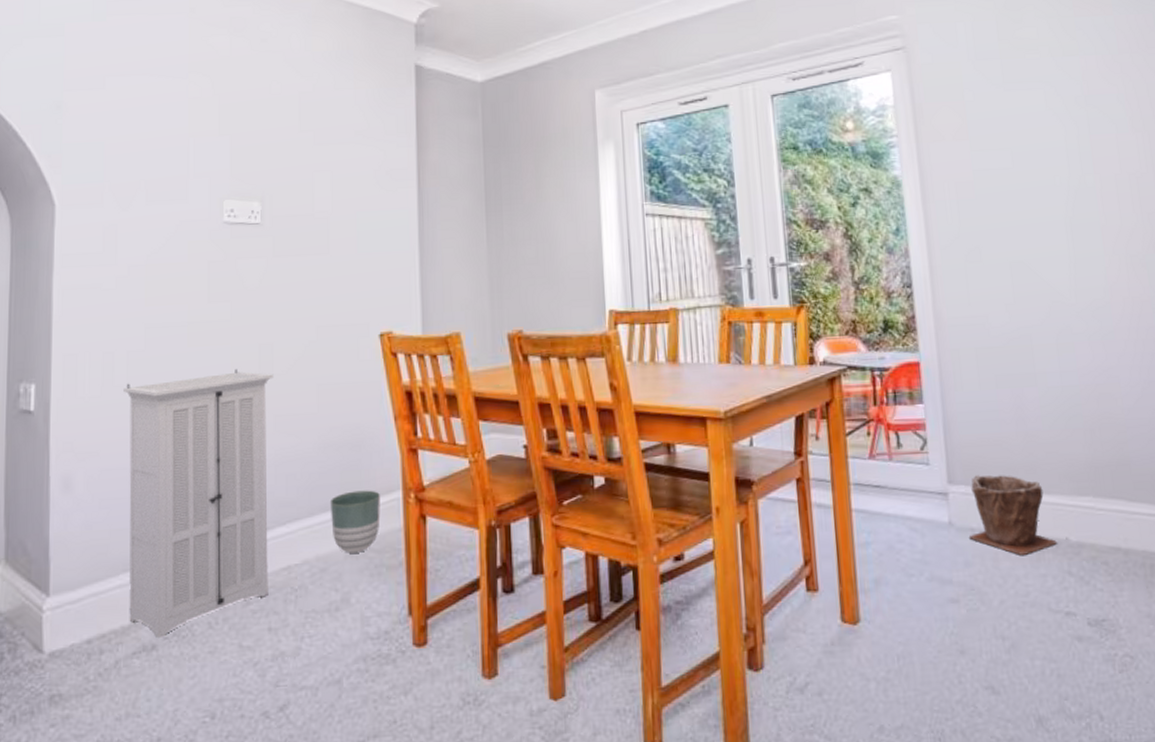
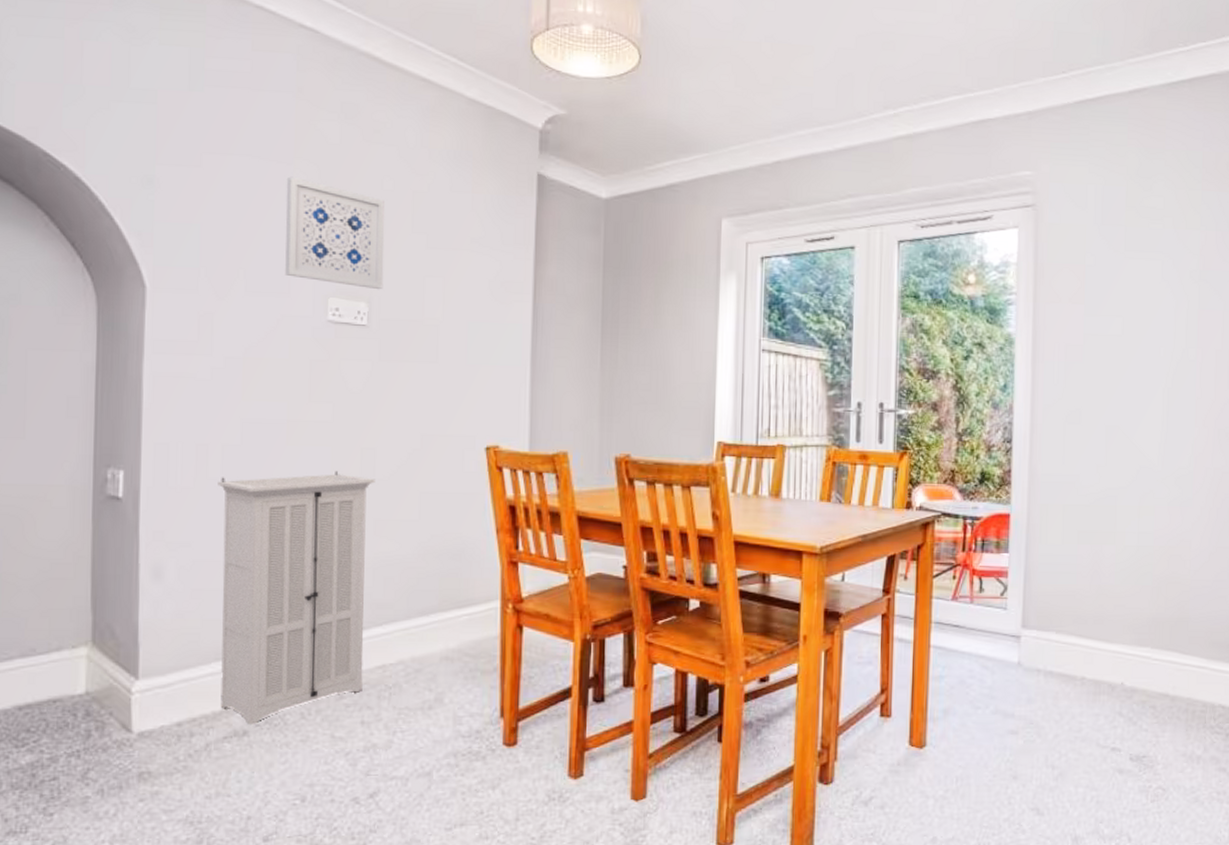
wall art: none [182,90,275,189] -> present [285,176,385,290]
planter: present [329,490,380,553] -> none [427,598,478,657]
plant pot: present [968,475,1057,555] -> none [1034,622,1113,696]

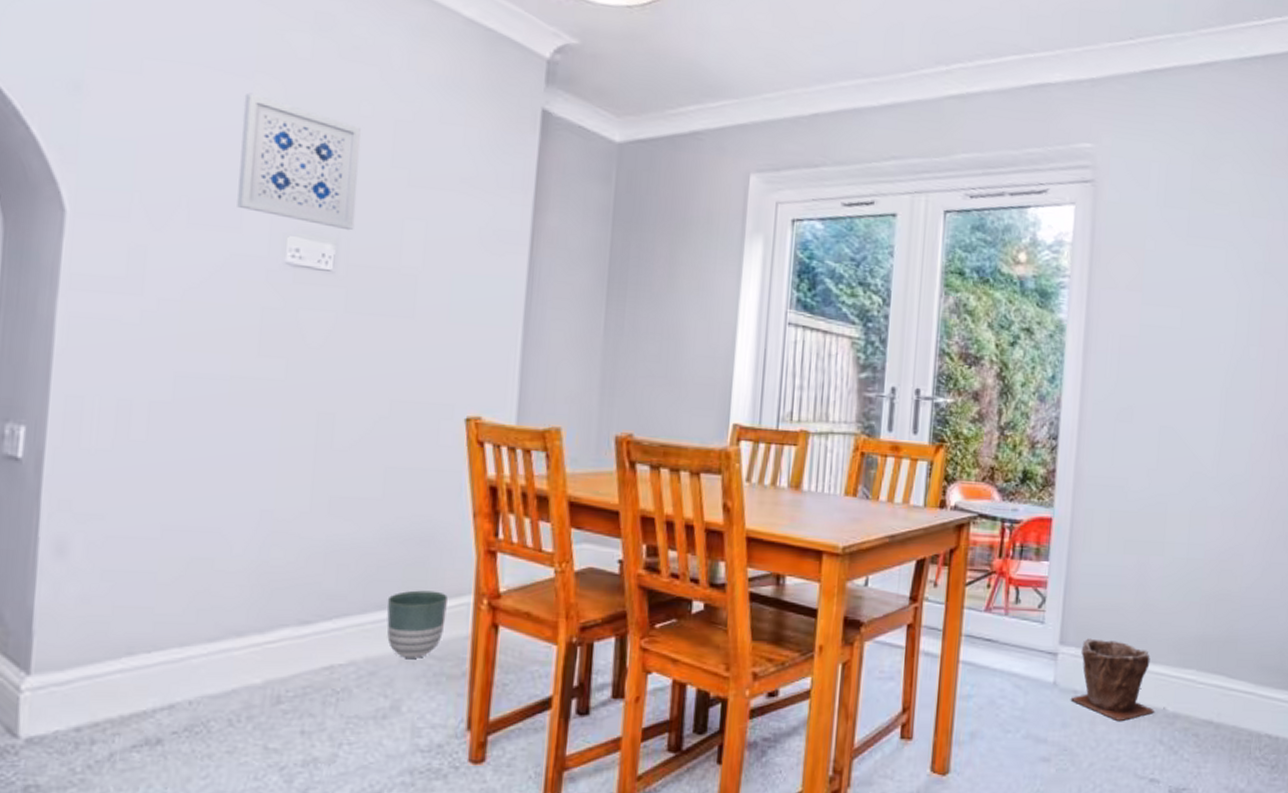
storage cabinet: present [218,471,375,725] -> none [130,438,333,733]
planter: none [427,598,478,657] -> present [386,590,448,658]
plant pot: none [1034,622,1113,696] -> present [1070,638,1154,721]

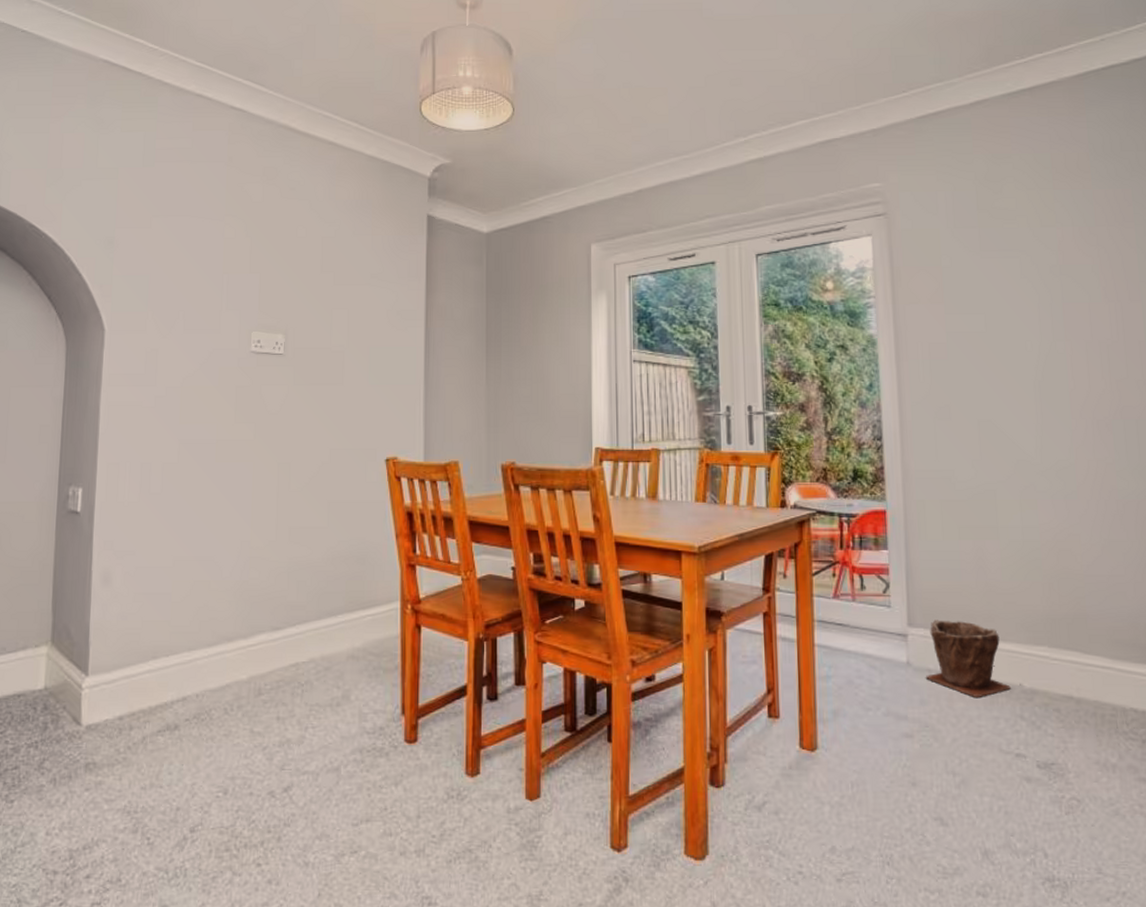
wall art: present [237,93,361,231] -> none [216,231,299,323]
planter: present [386,590,448,658] -> none [335,599,380,655]

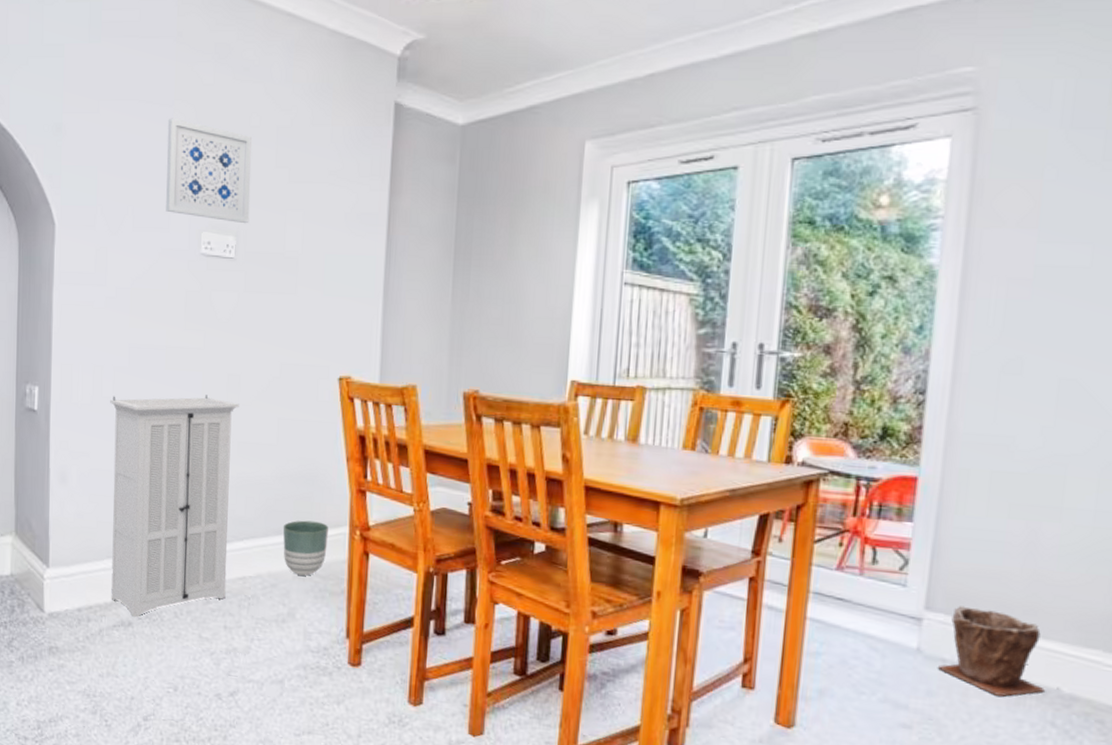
storage cabinet: none [156,484,290,720] -> present [110,395,239,618]
wall art: none [216,231,299,323] -> present [166,118,252,224]
planter: none [335,599,380,655] -> present [282,520,328,576]

